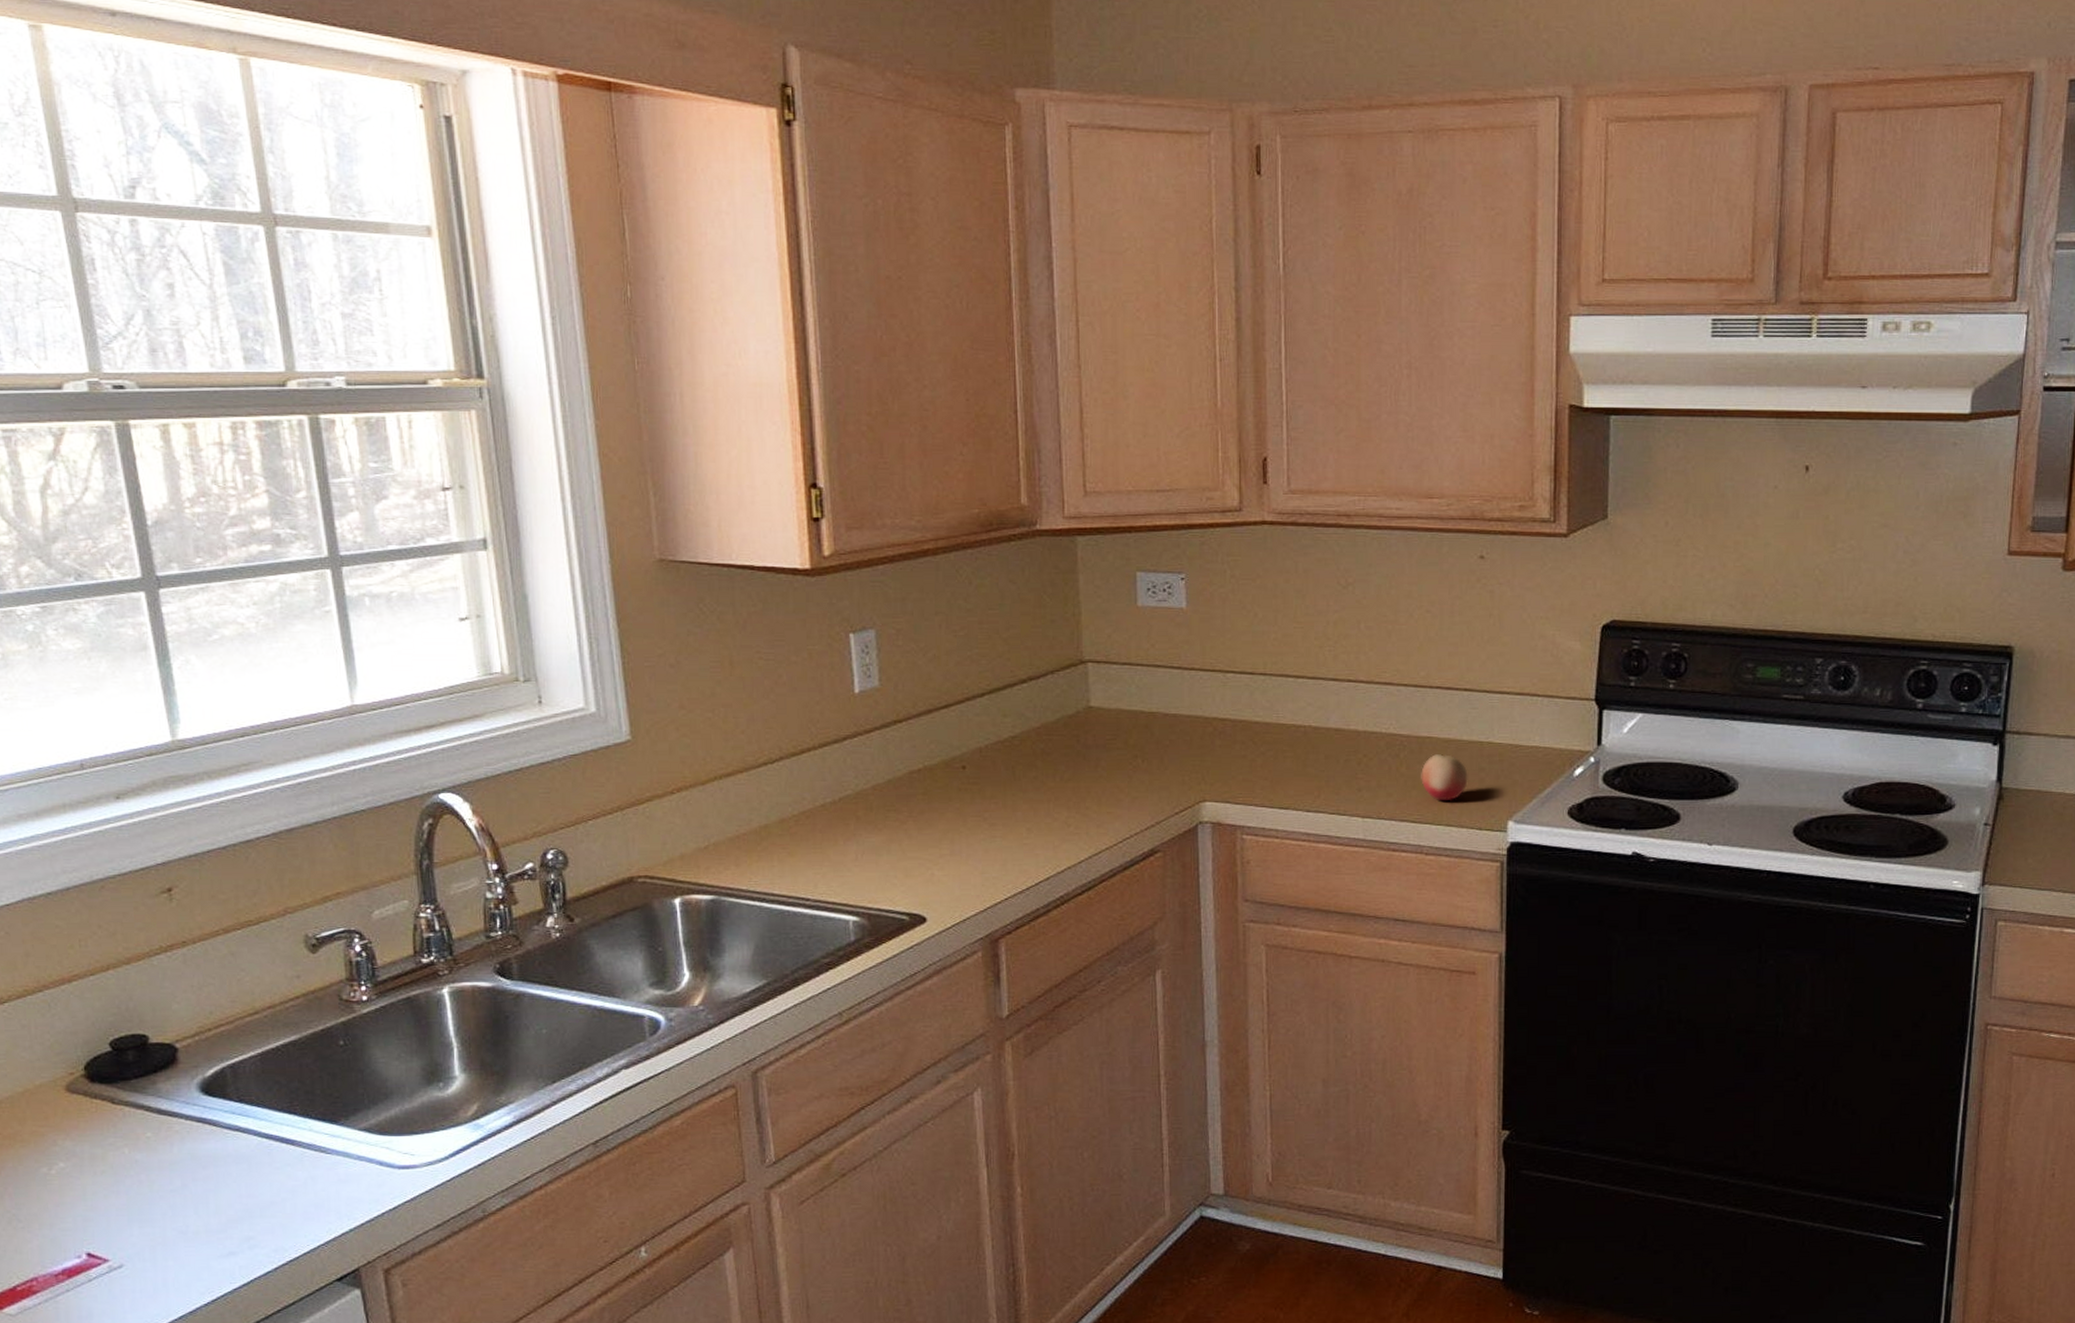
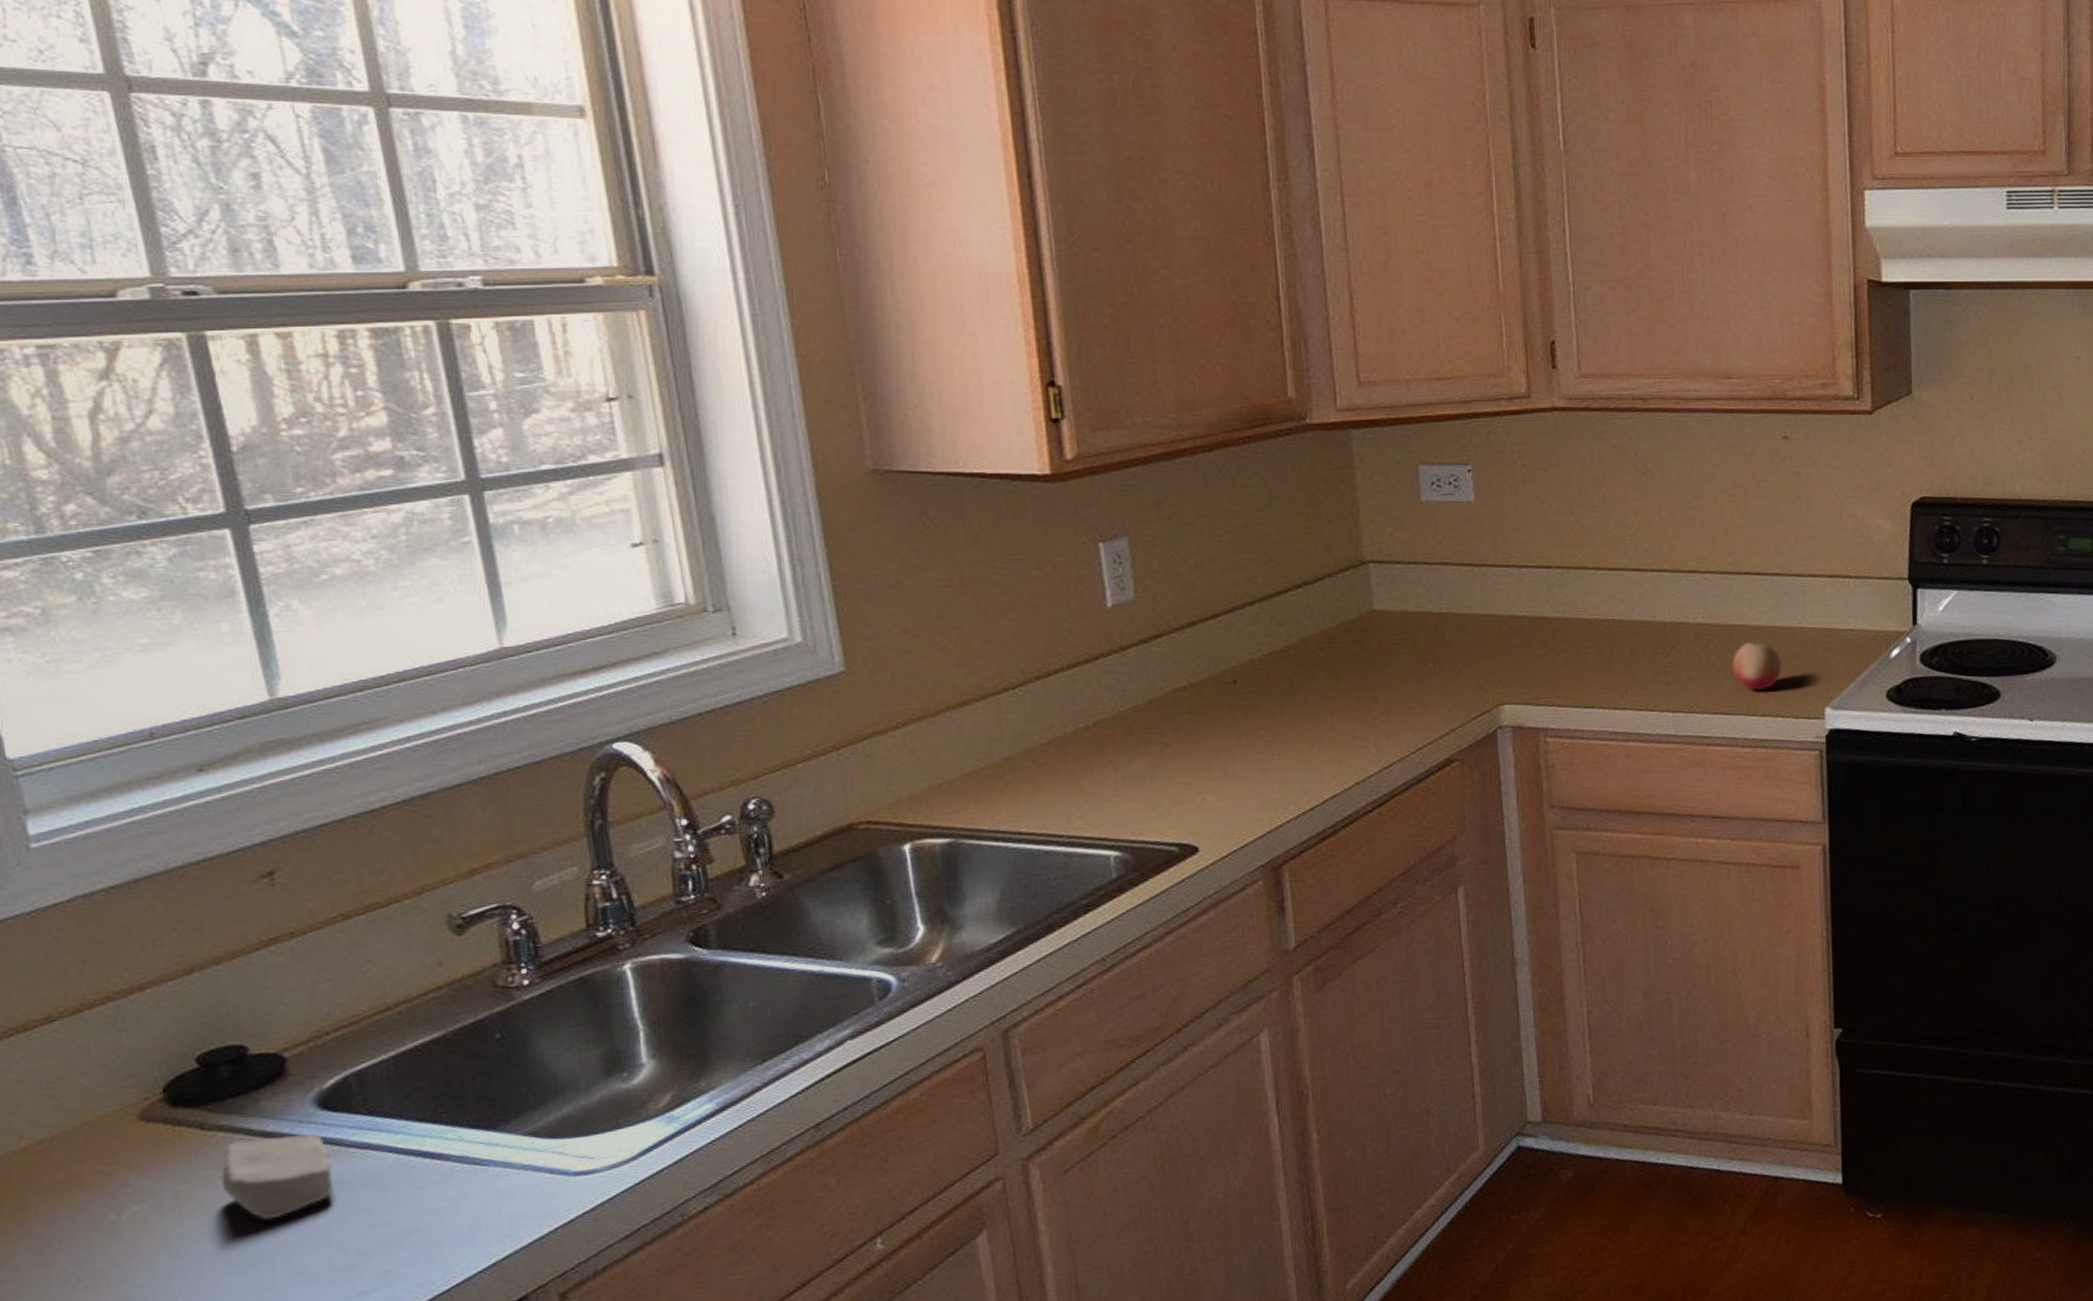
soap bar: none [126,1114,211,1185] -> present [221,1133,333,1221]

